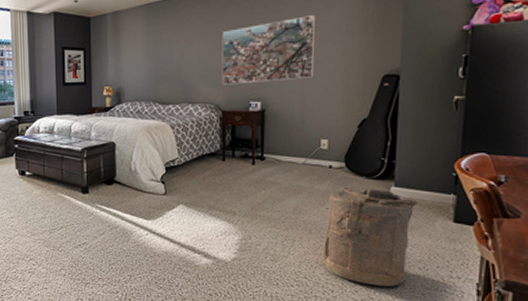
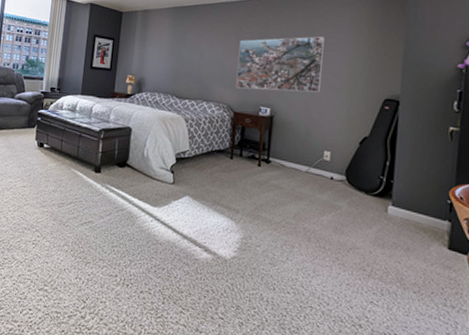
laundry hamper: present [322,186,419,286] -> none [319,199,415,307]

